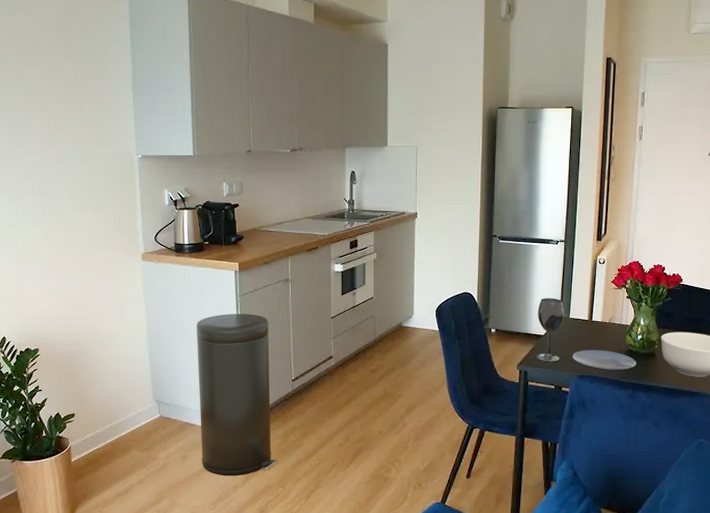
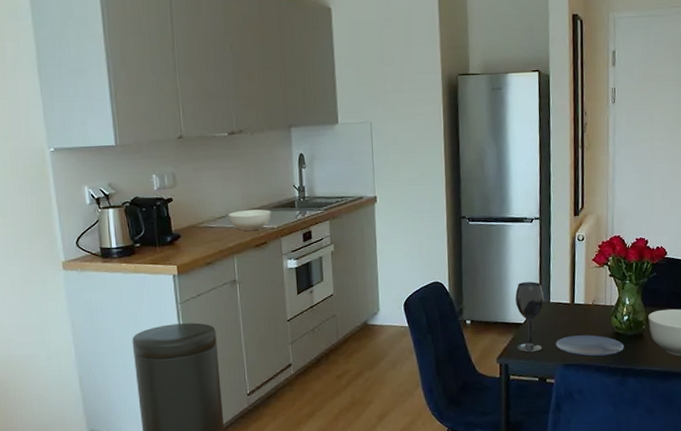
bowl: none [286,218,323,237] -> present [228,209,271,232]

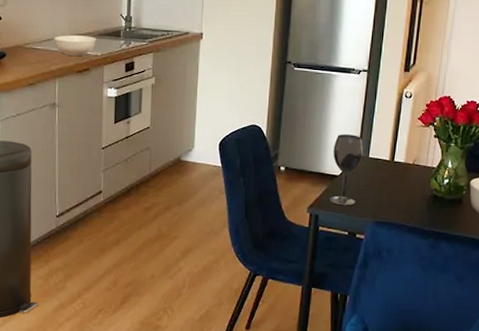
plate: present [555,335,625,357] -> none [369,193,441,218]

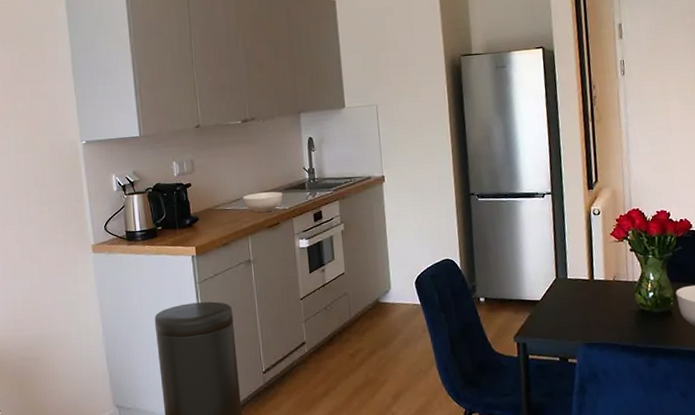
wine glass: present [328,134,363,206] -> none [530,257,562,331]

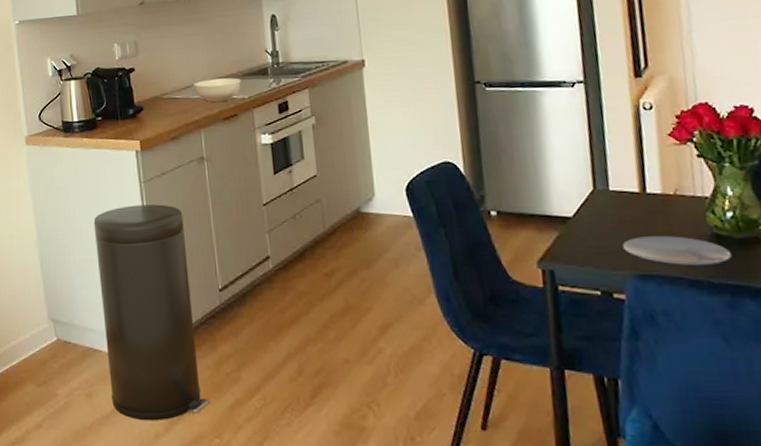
plate: none [575,312,652,336] -> present [621,236,732,267]

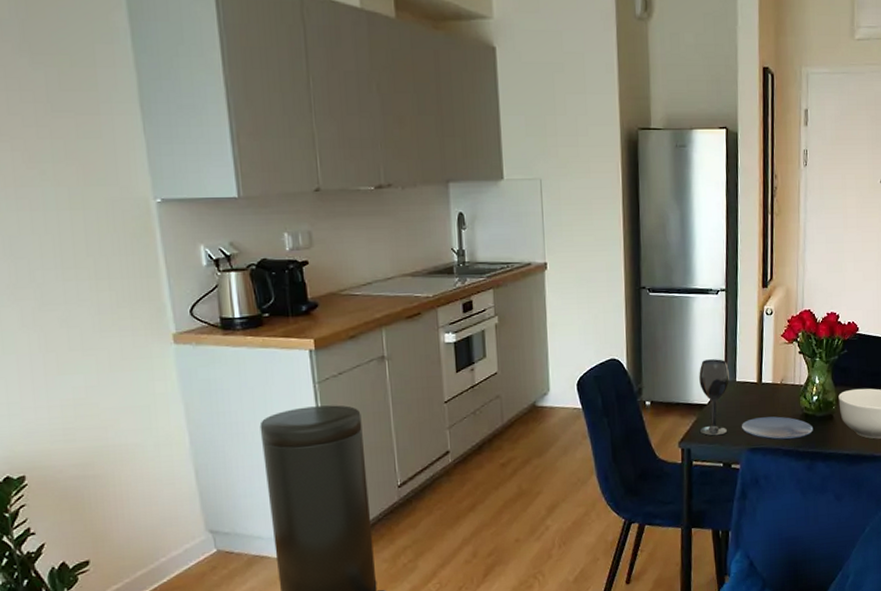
bowl: present [193,78,241,103] -> none [375,275,426,301]
wine glass: none [557,163,604,257] -> present [699,359,729,436]

